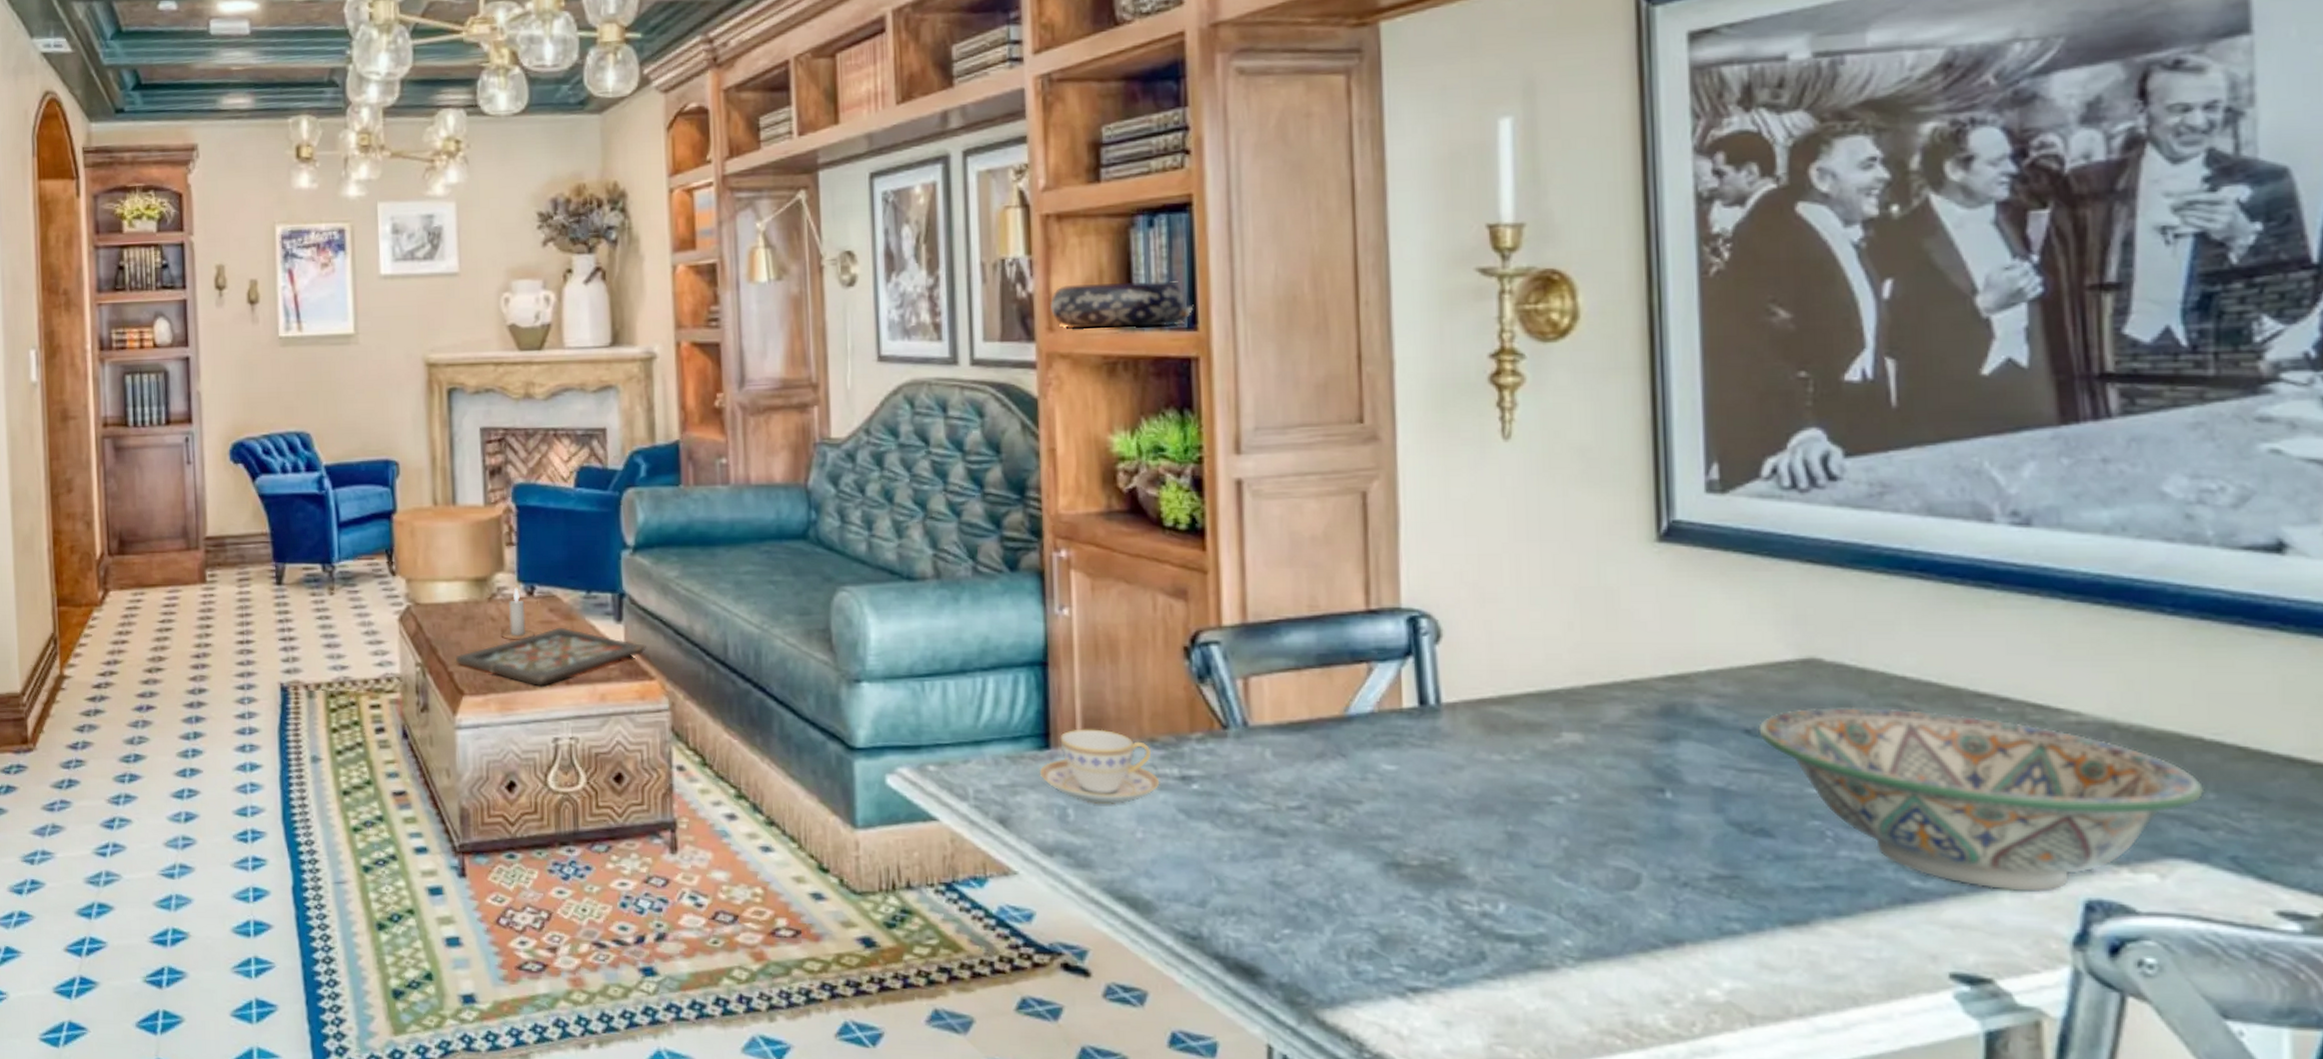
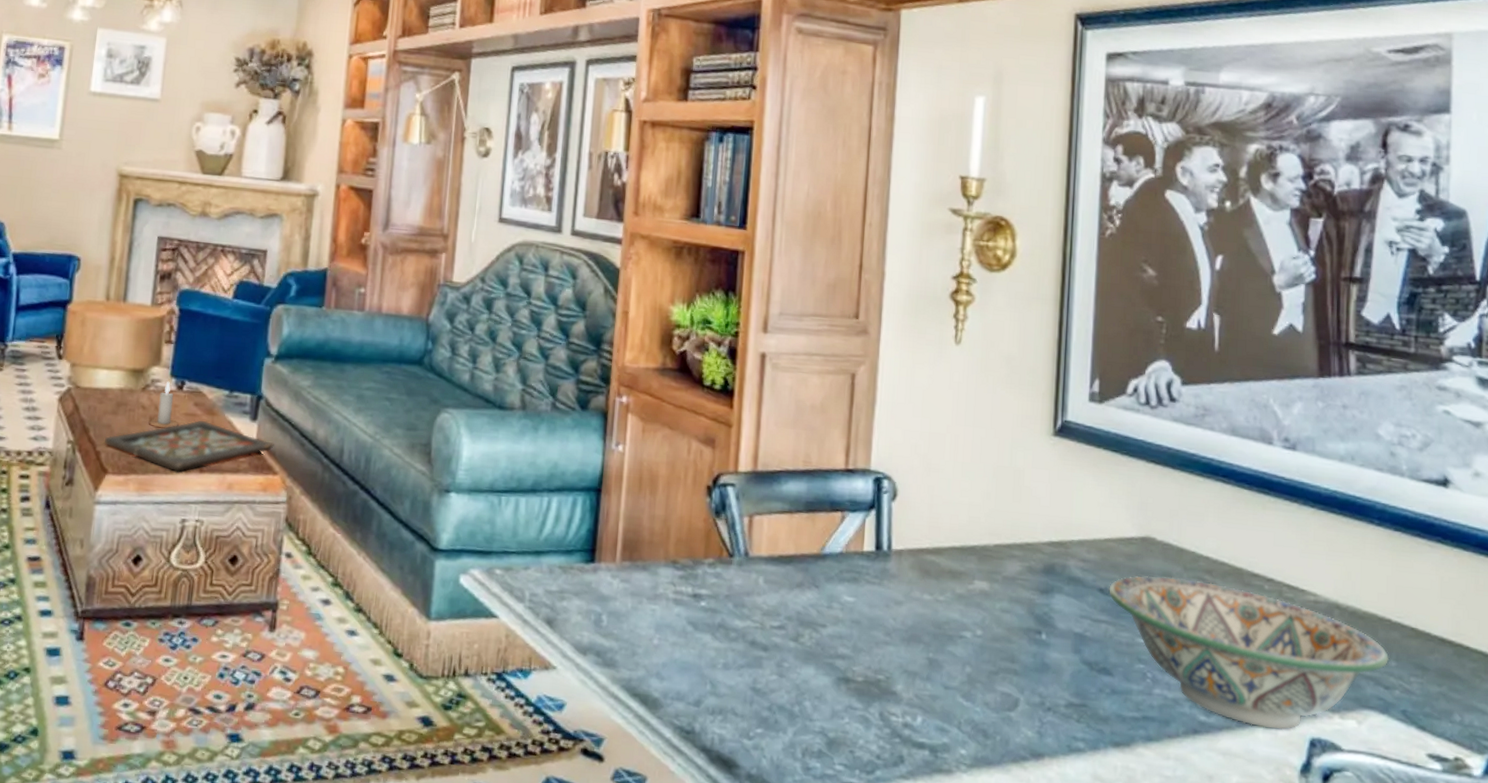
teacup: present [1039,729,1160,805] -> none [583,548,677,614]
decorative bowl: present [1050,281,1194,329] -> none [638,179,746,223]

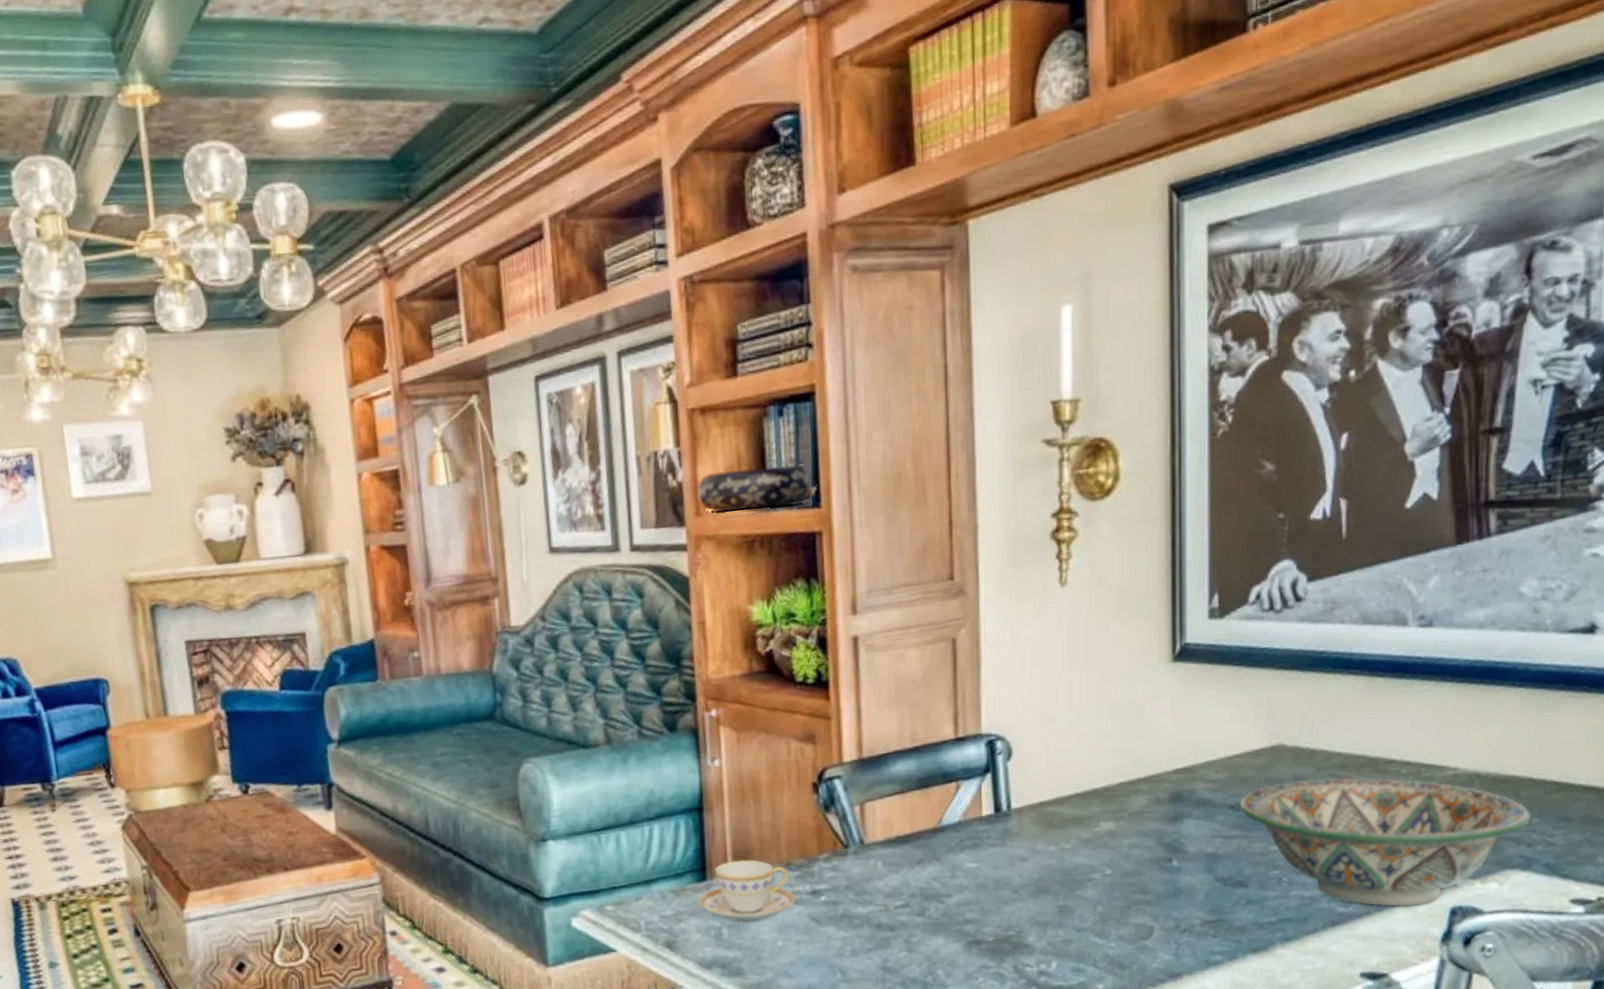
decorative tray: present [105,420,274,472] -> none [179,819,356,875]
candle: present [148,381,179,429] -> none [220,788,252,836]
teacup: none [583,548,677,614] -> present [698,859,796,923]
decorative bowl: none [638,179,746,223] -> present [697,464,817,512]

